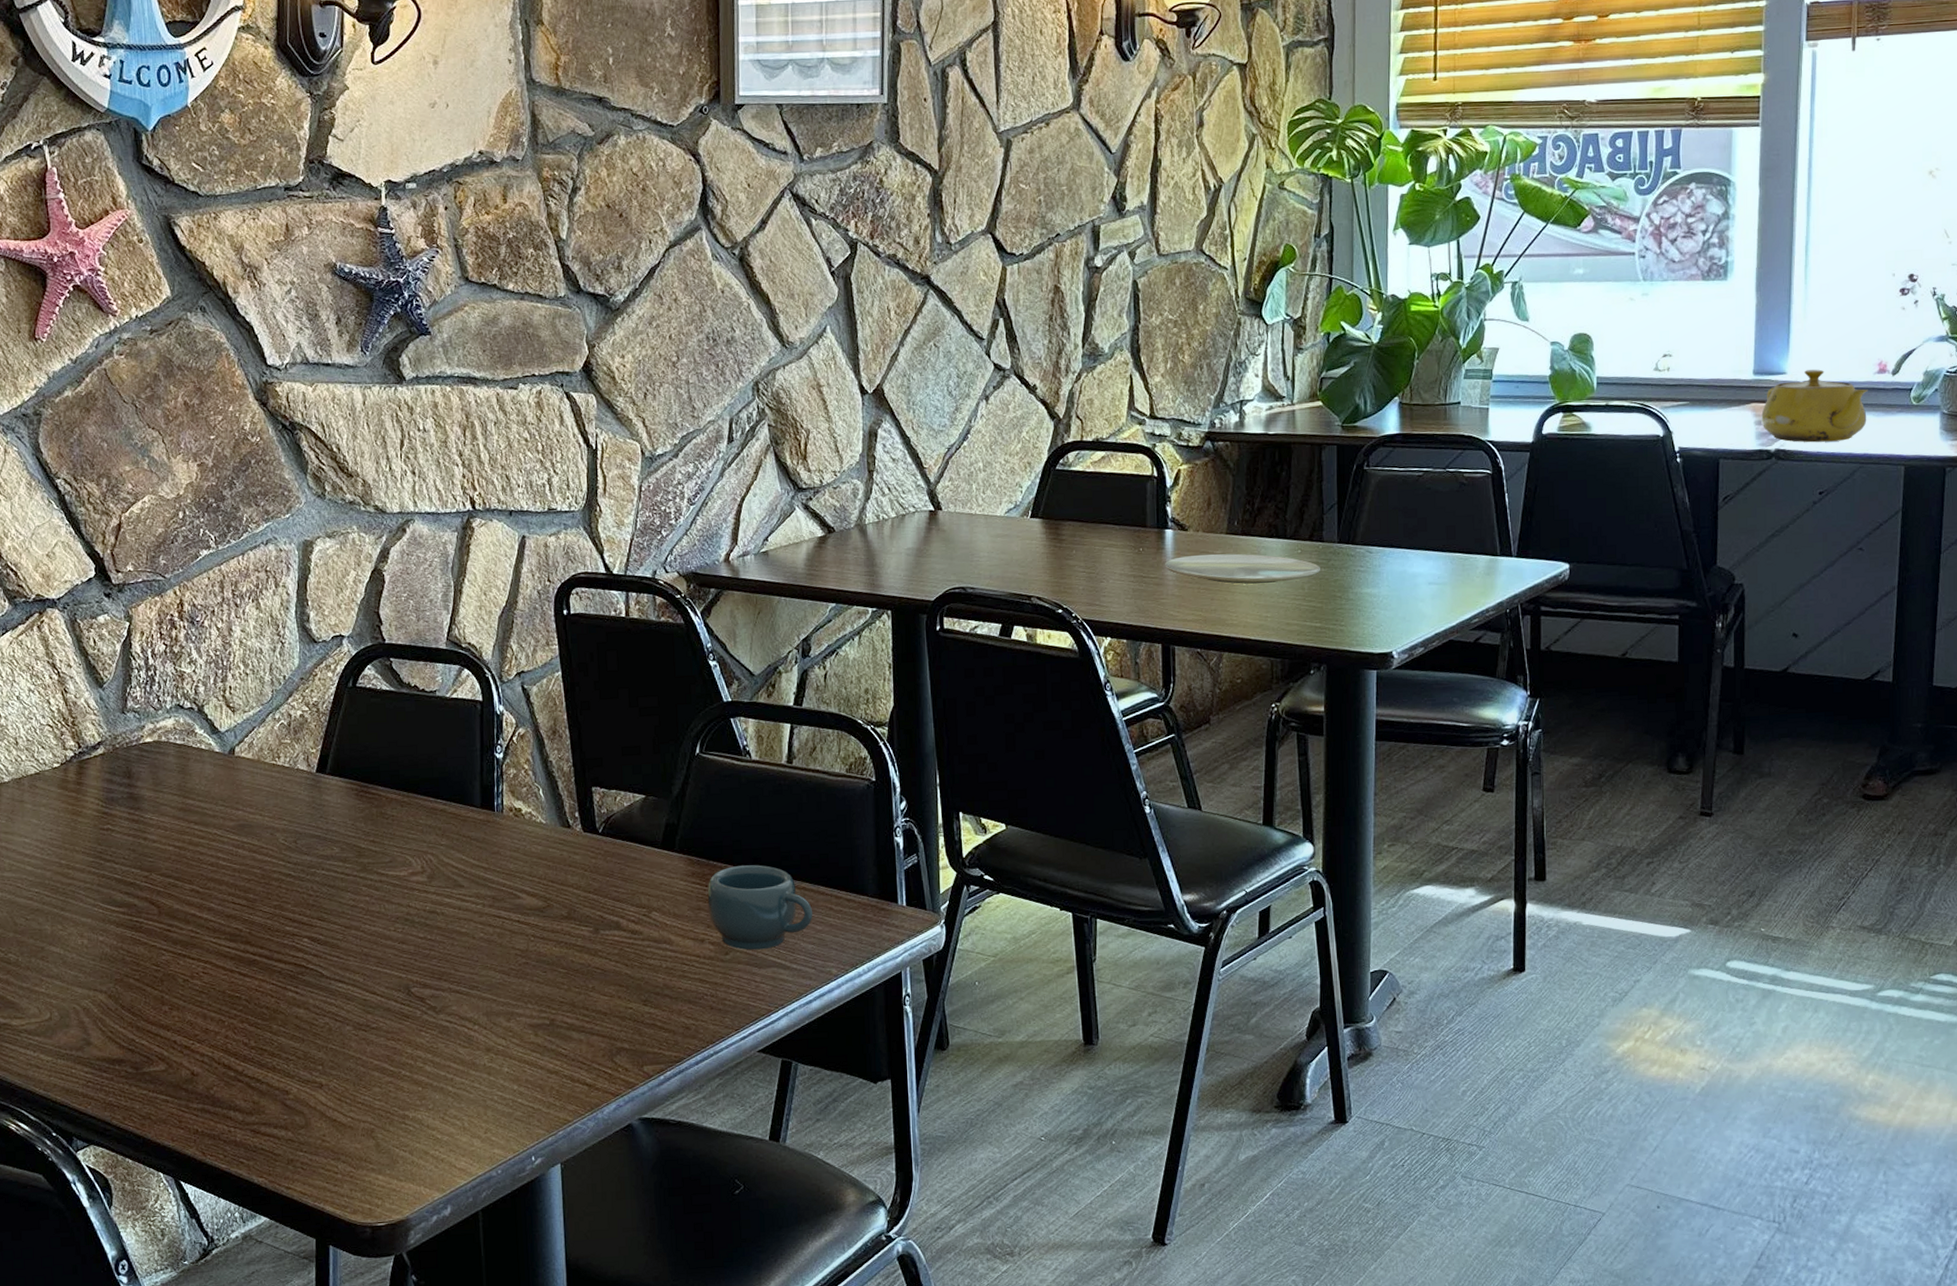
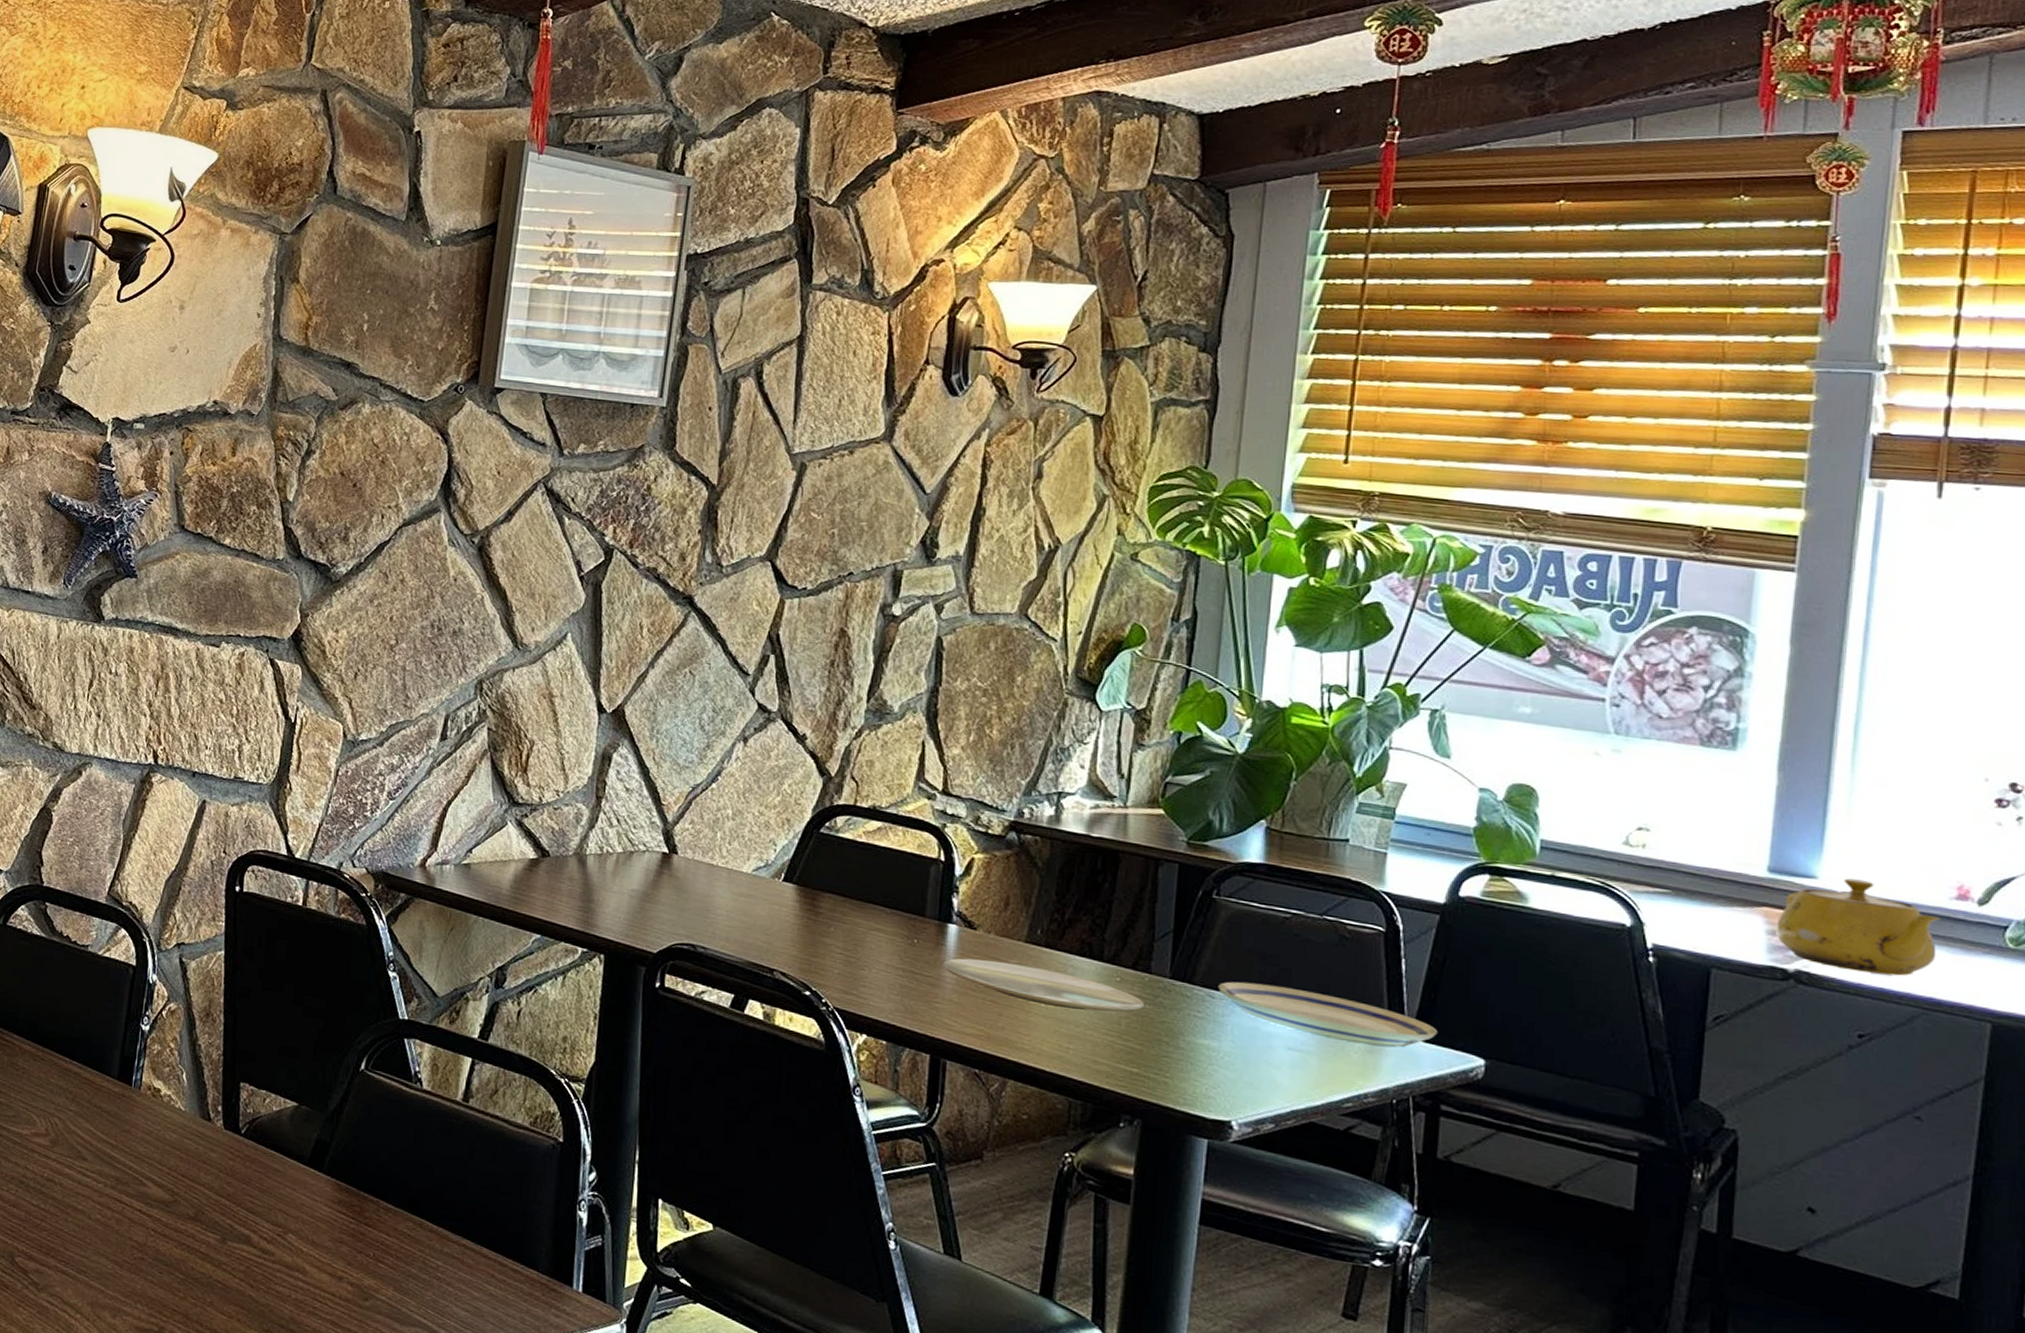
cup: present [707,865,813,950] -> none [351,1203,472,1305]
plate: none [1374,533,1535,569] -> present [1218,981,1438,1048]

